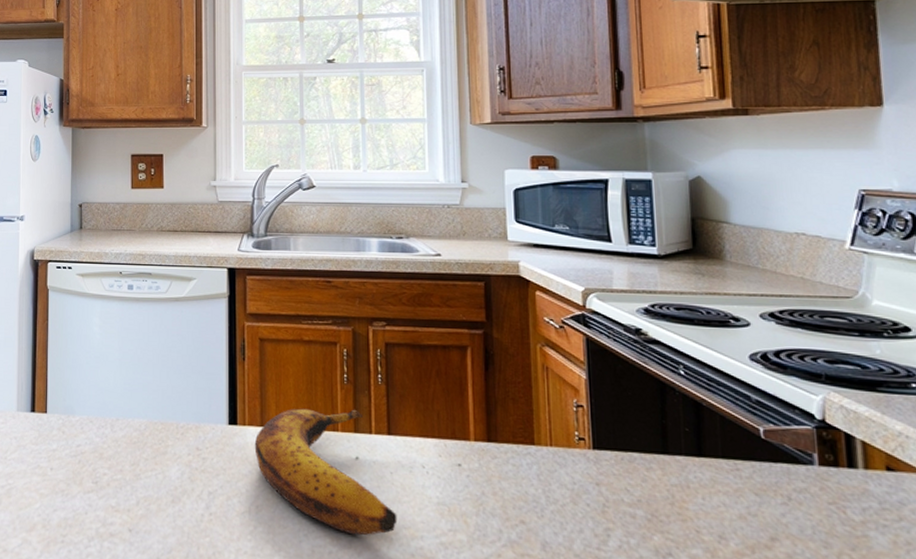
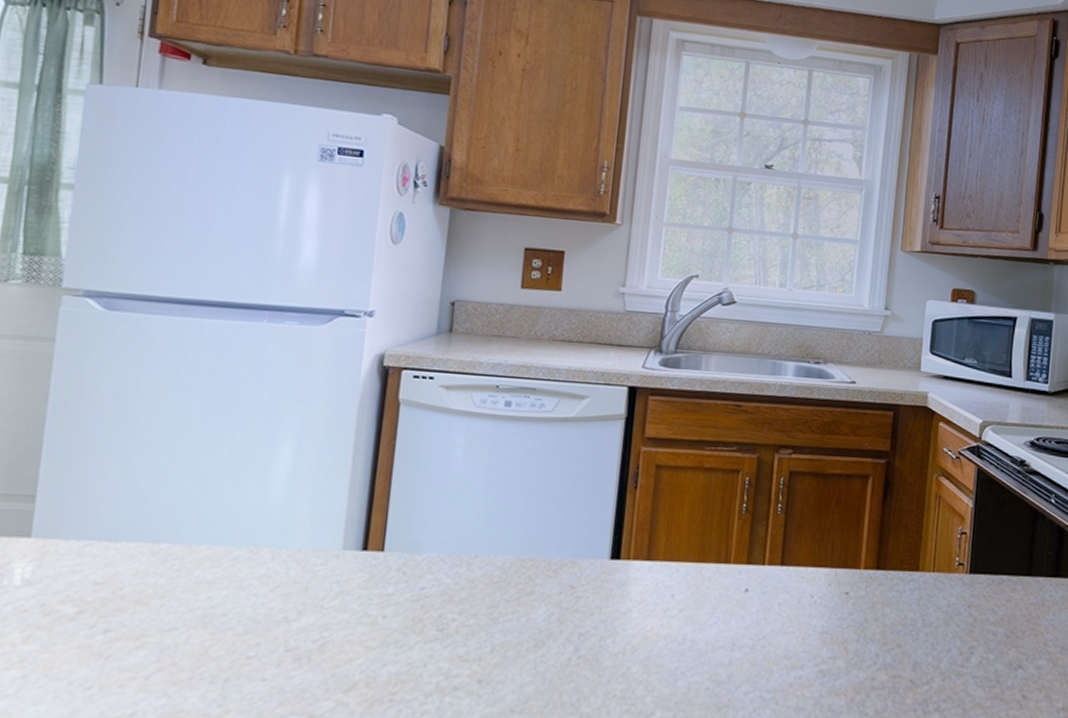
banana: present [254,408,397,536] -> none [637,540,781,669]

